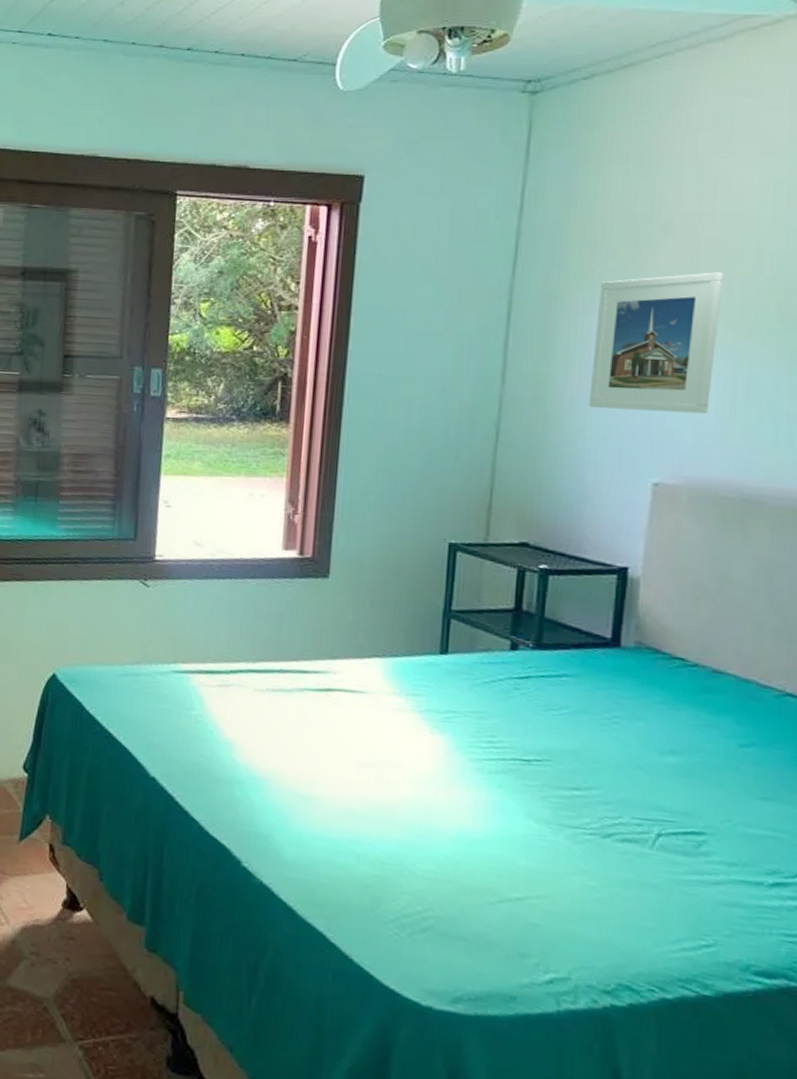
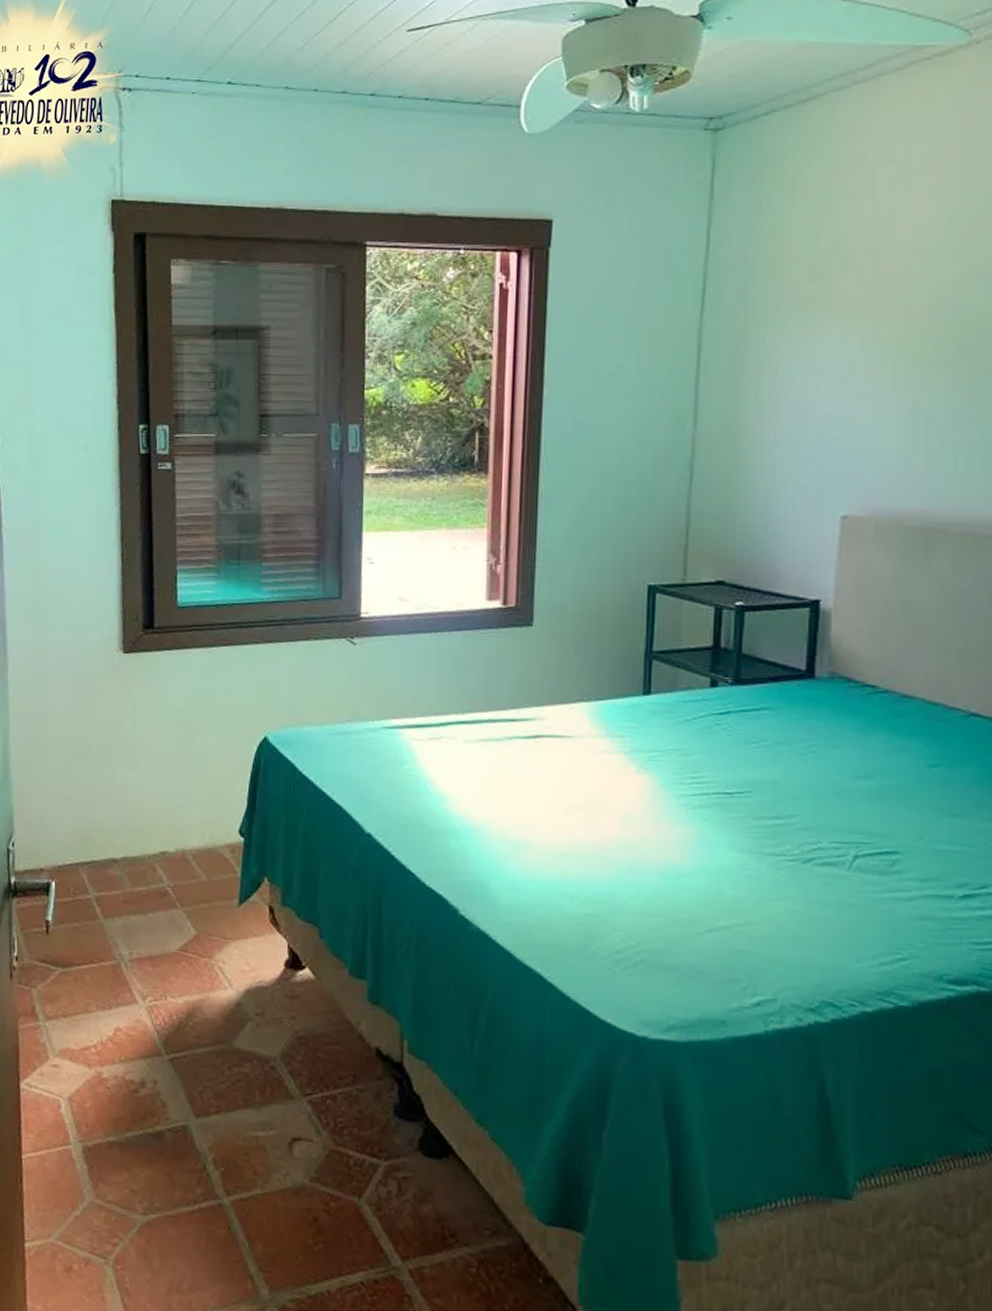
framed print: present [588,272,724,414] -> none [778,305,904,446]

